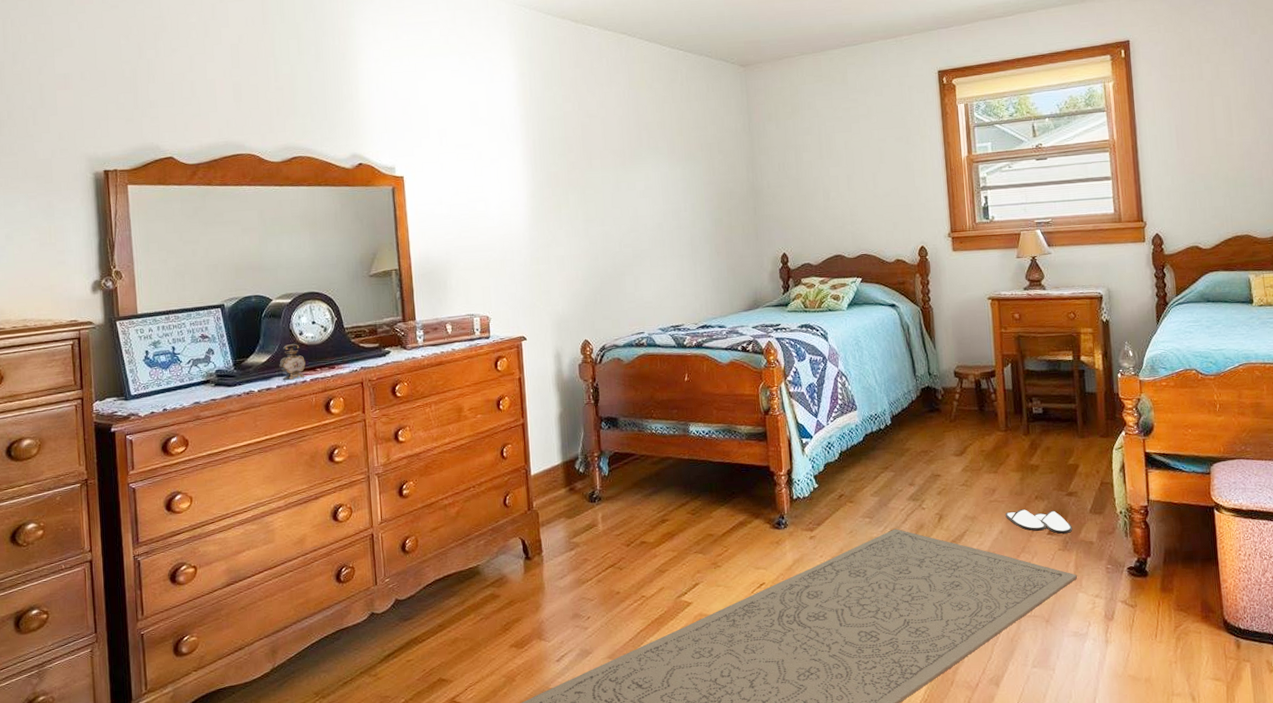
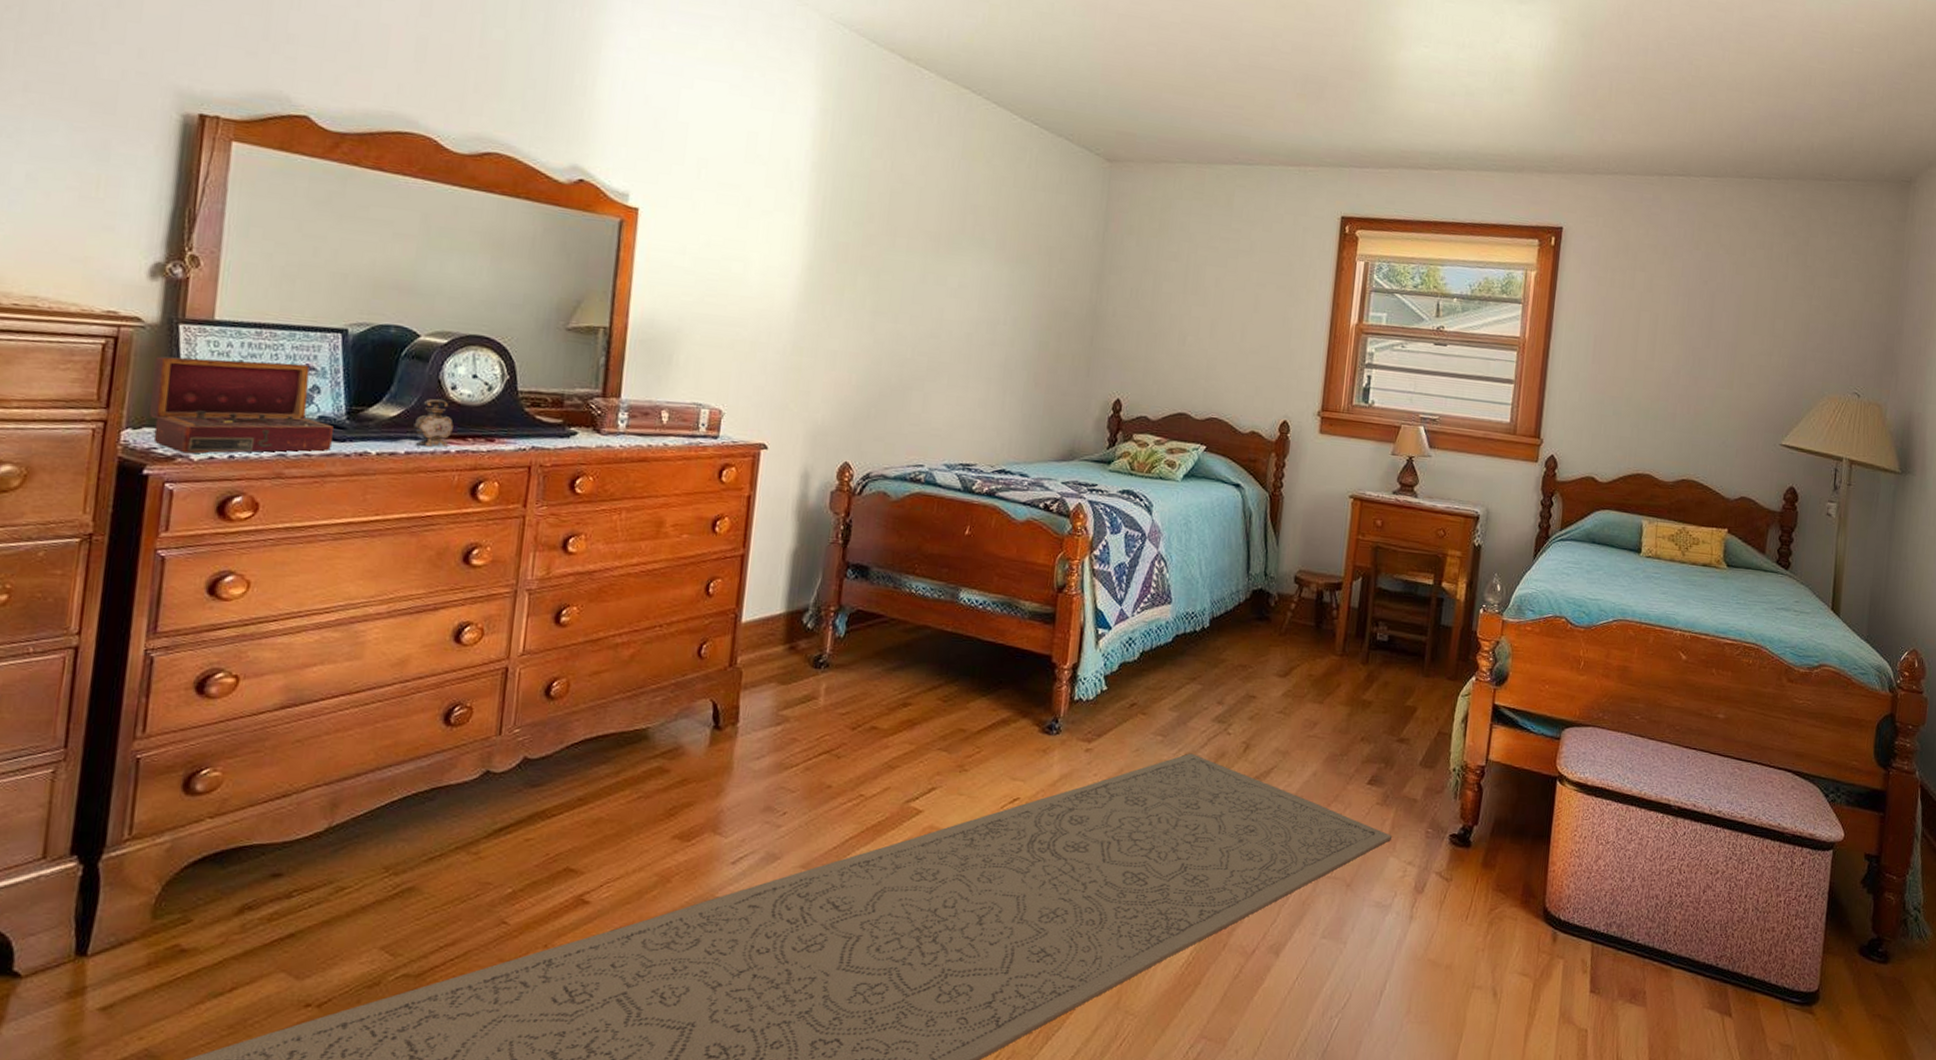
wooden box: none [105,335,228,412] -> present [149,356,334,454]
slippers: present [1005,509,1073,534] -> none [1323,750,1397,786]

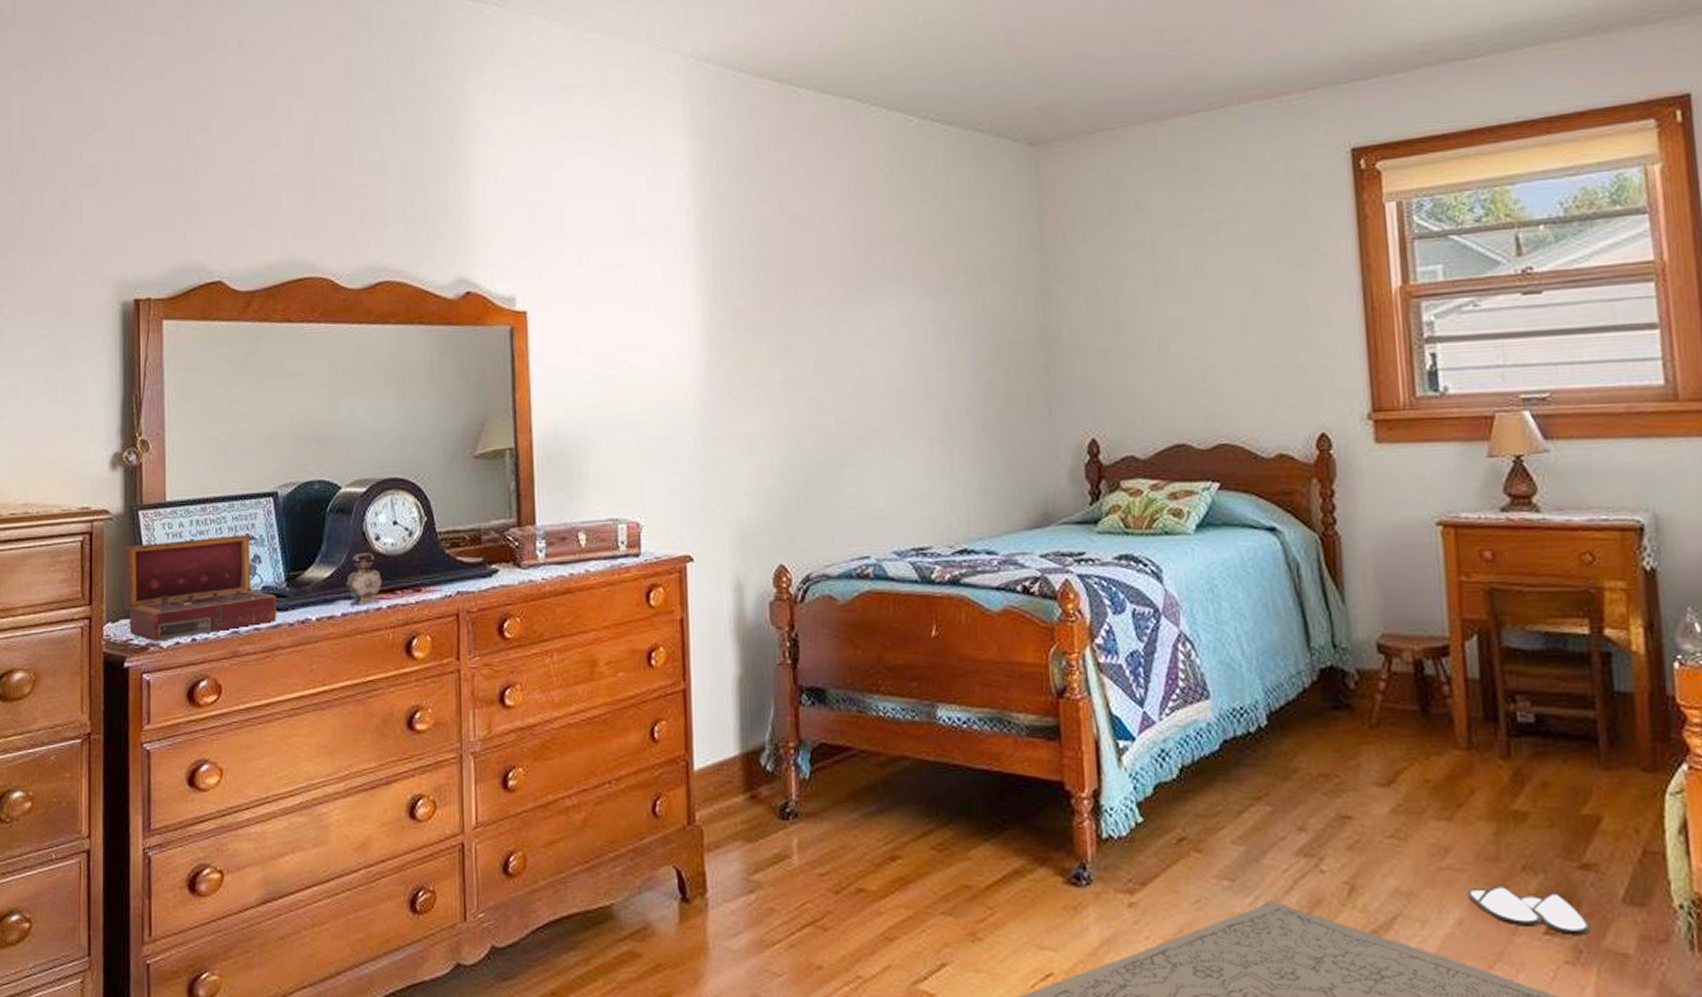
slippers: none [1323,750,1397,786] -> present [1467,887,1591,935]

